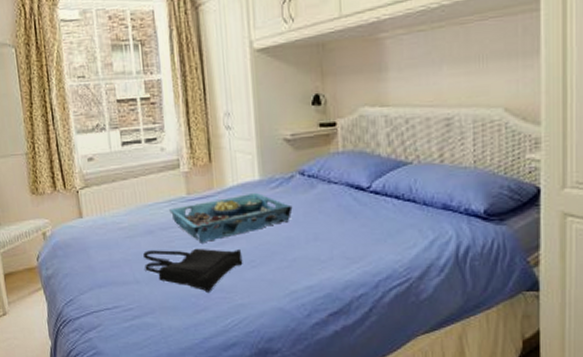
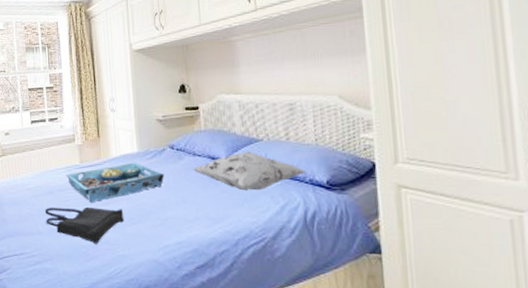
decorative pillow: none [327,176,462,224] -> present [193,151,307,191]

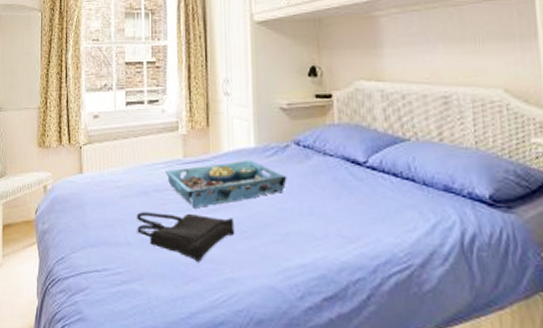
decorative pillow: present [193,151,307,191] -> none [322,153,465,204]

